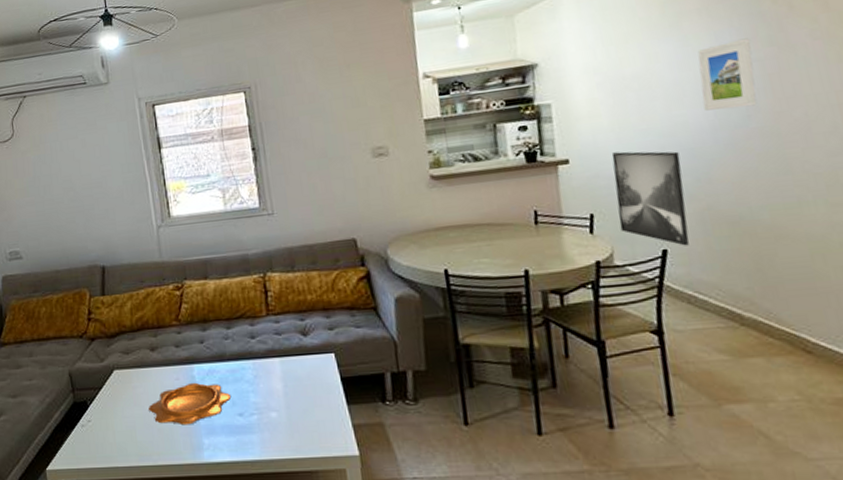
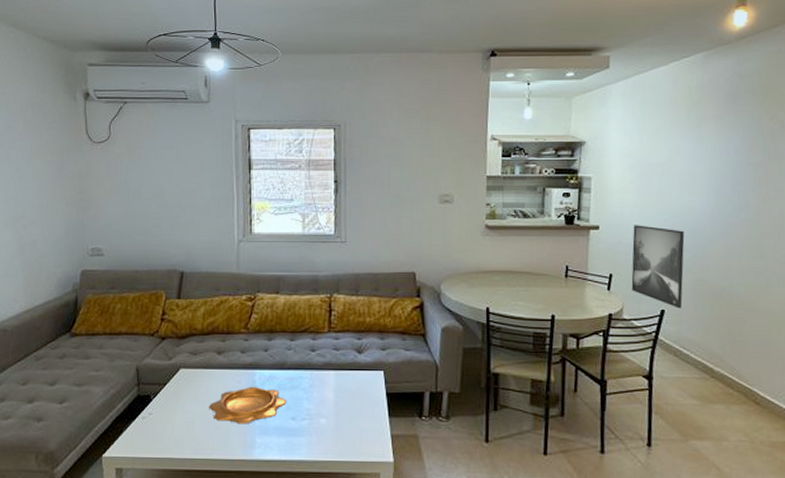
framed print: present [697,38,758,111] -> none [708,145,749,201]

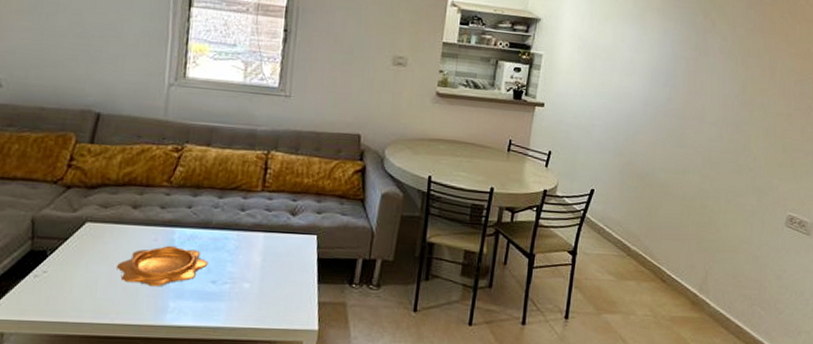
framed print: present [631,225,685,309] -> none [567,105,620,189]

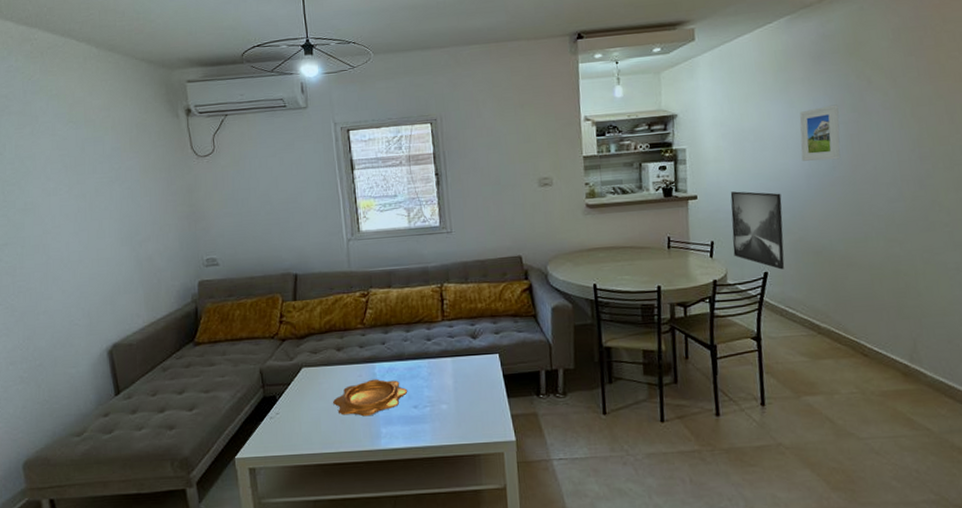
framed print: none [567,105,620,189] -> present [730,191,785,270]
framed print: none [644,39,683,92] -> present [800,104,841,161]

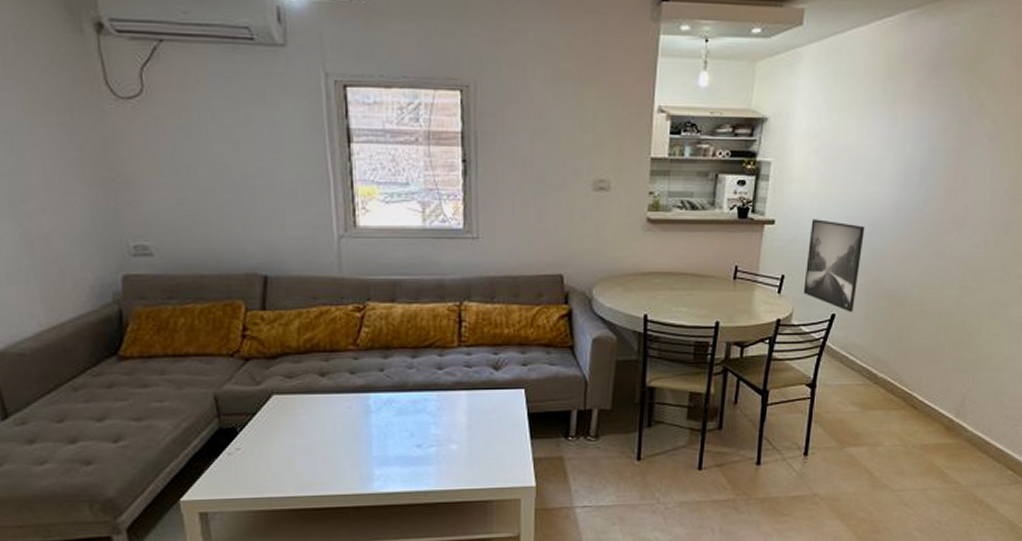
decorative bowl: present [333,379,408,417] -> none [313,412,410,456]
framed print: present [800,104,841,161] -> none [894,128,943,193]

